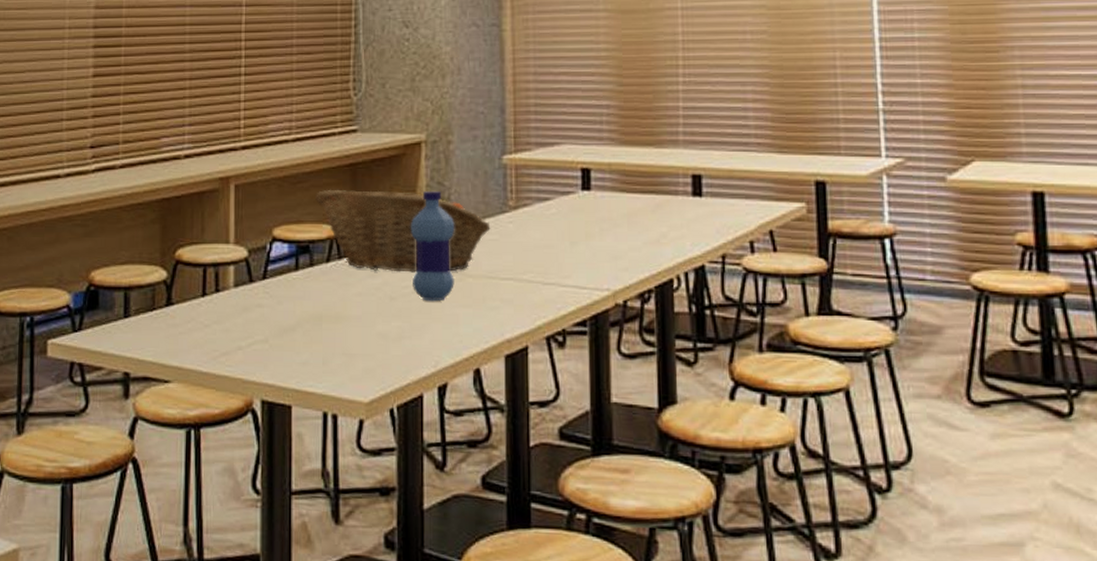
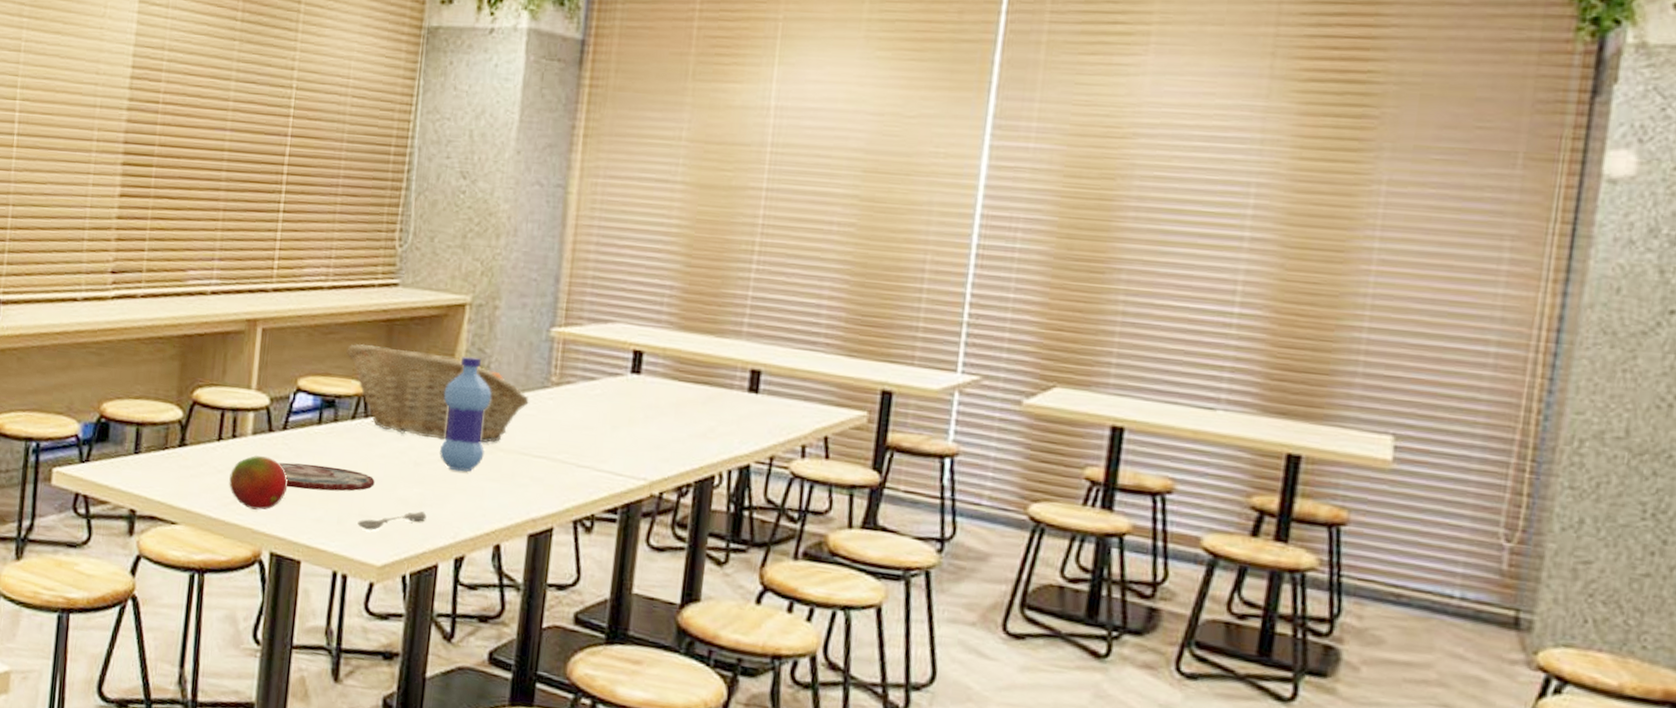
fruit: none [216,307,273,360] -> present [229,455,288,510]
plate: none [262,309,354,335] -> present [279,462,375,492]
soupspoon: none [342,344,407,368] -> present [357,511,427,531]

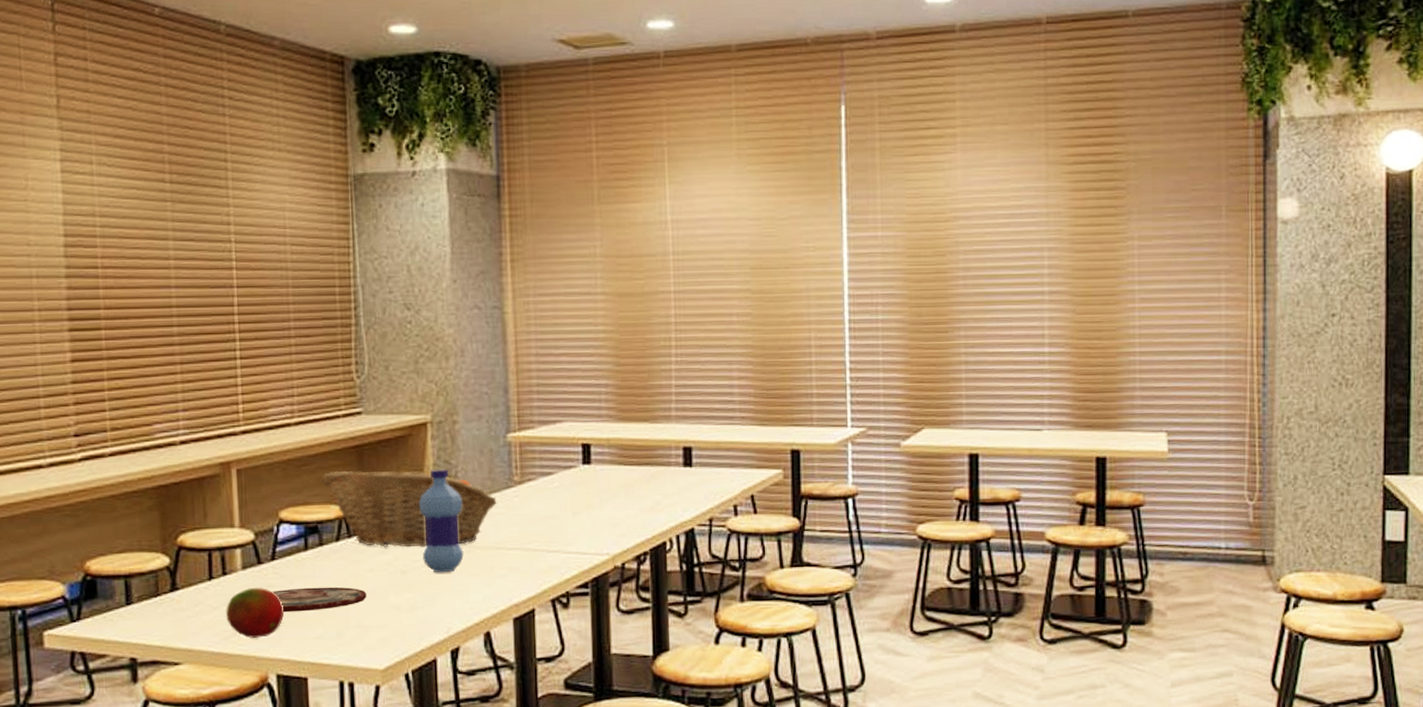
soupspoon: present [357,511,427,531] -> none [356,614,420,639]

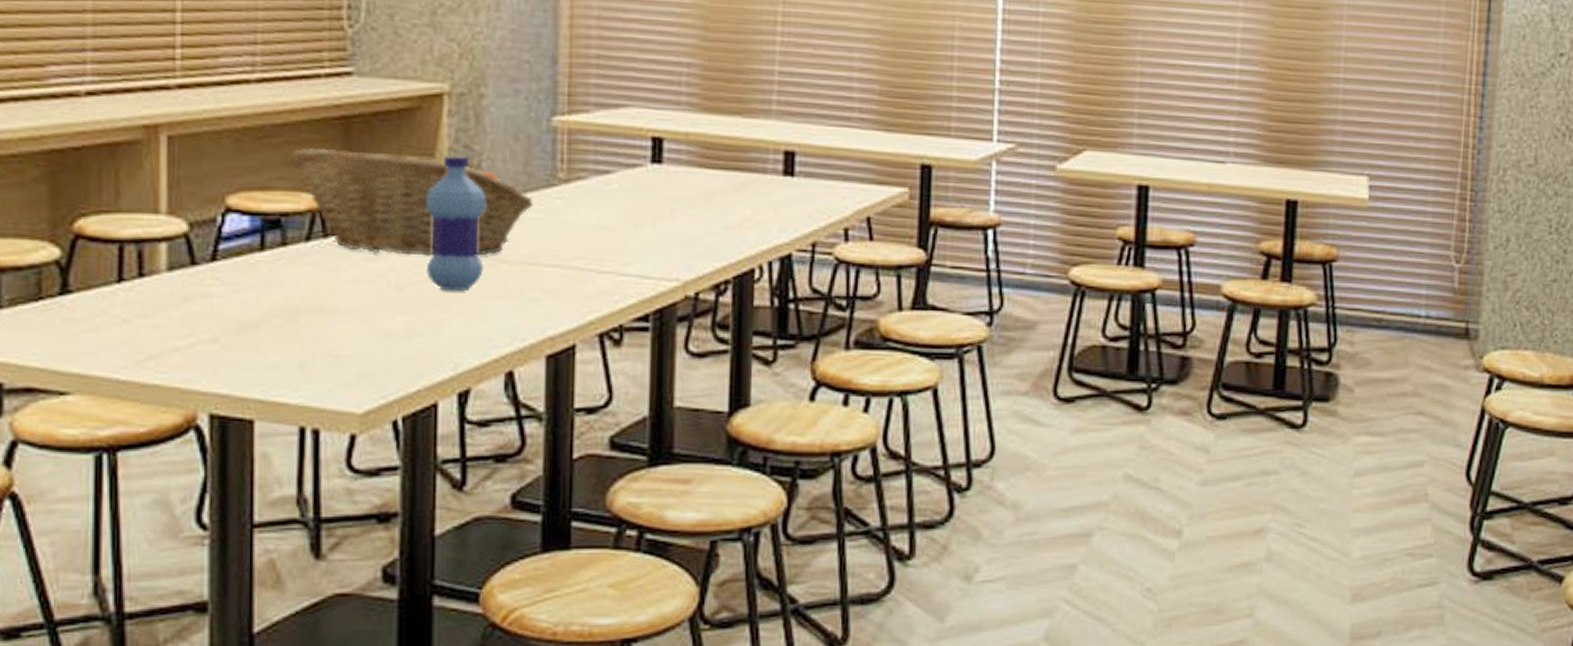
fruit: present [226,588,285,638] -> none [140,297,226,364]
plate: present [272,586,367,613] -> none [210,300,345,332]

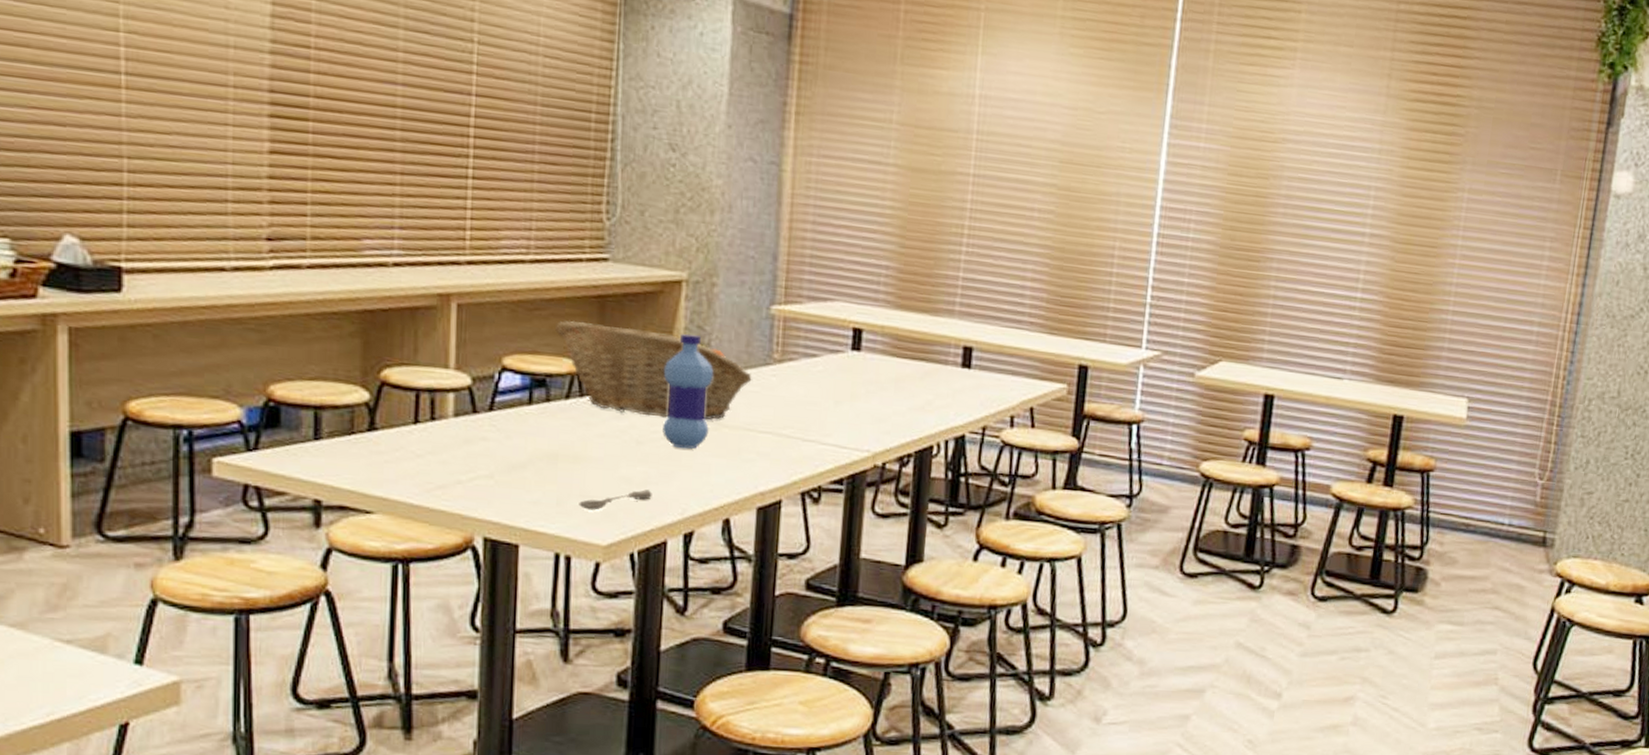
soupspoon: none [327,343,417,372] -> present [579,489,652,511]

